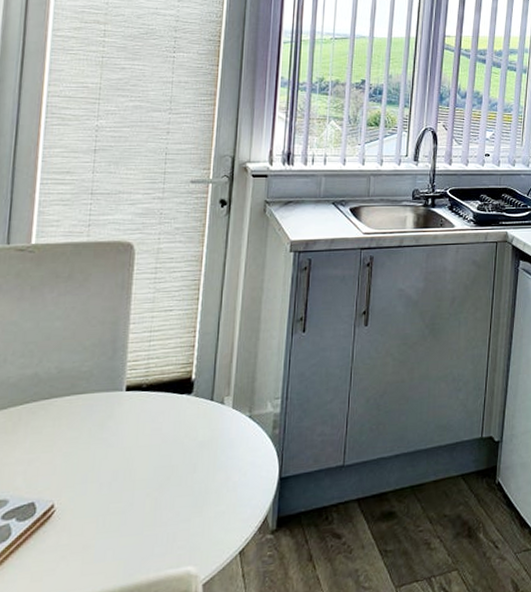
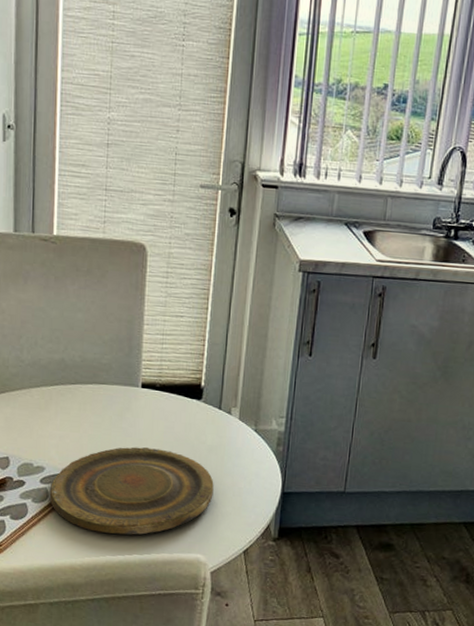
plate: none [12,454,206,566] -> present [49,447,214,535]

